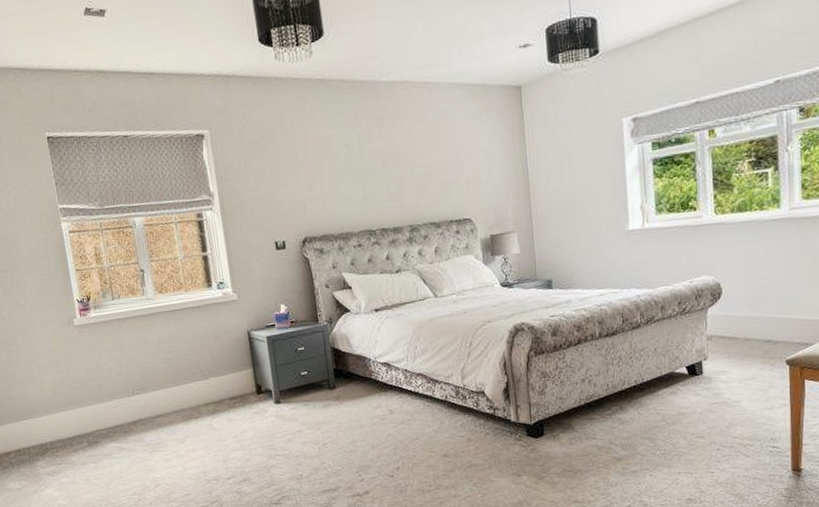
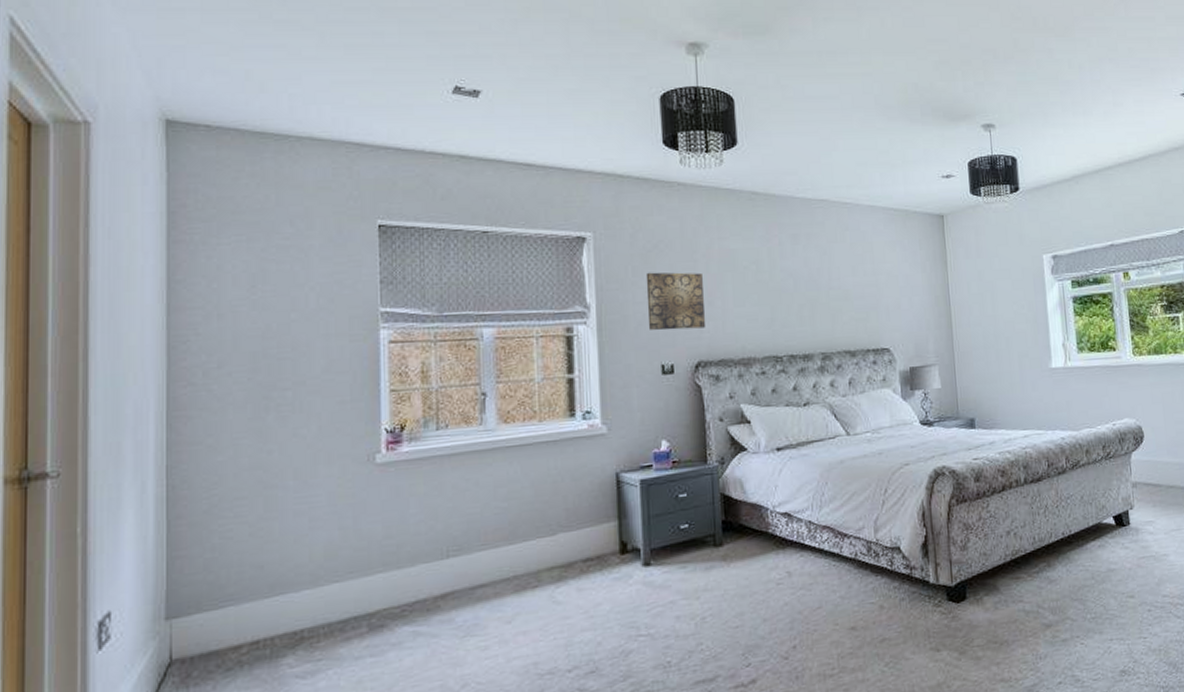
wall art: none [255,159,309,212] -> present [645,272,706,331]

